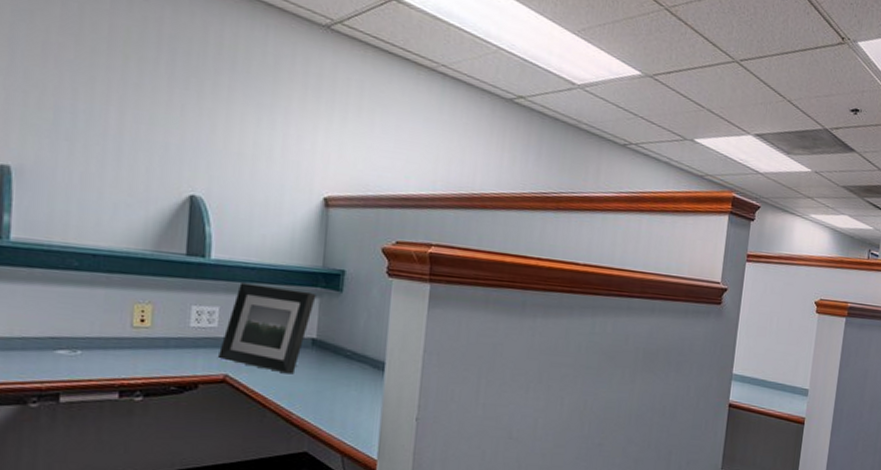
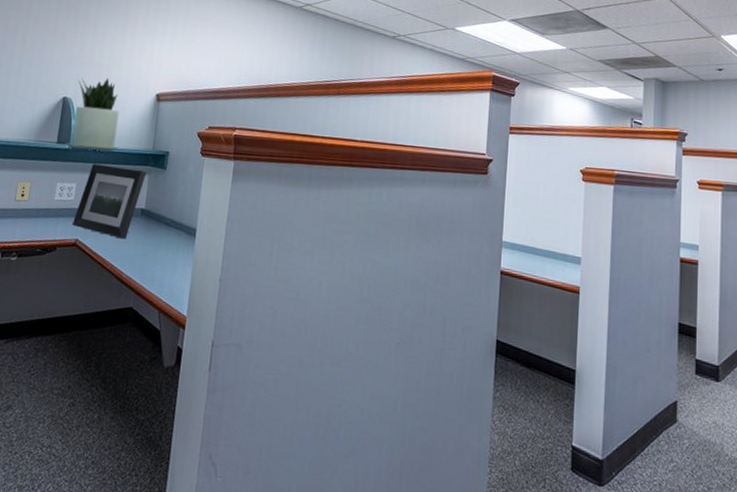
planter: none [199,170,275,268] -> present [65,77,120,152]

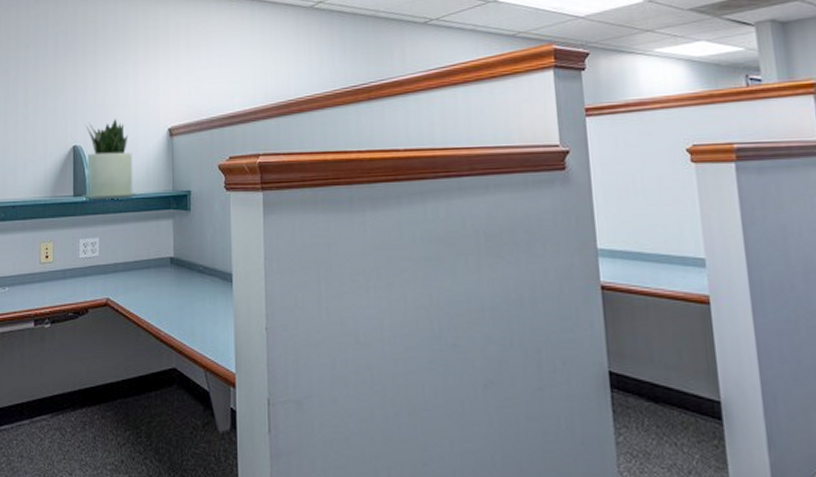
picture frame: present [71,164,147,239] -> none [100,213,170,293]

